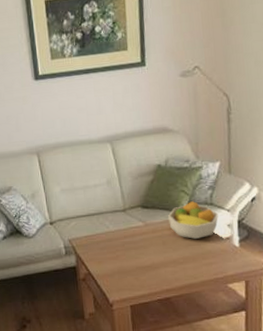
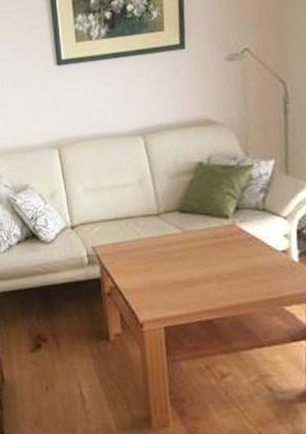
fruit bowl: present [168,201,218,239] -> none [211,206,272,251]

